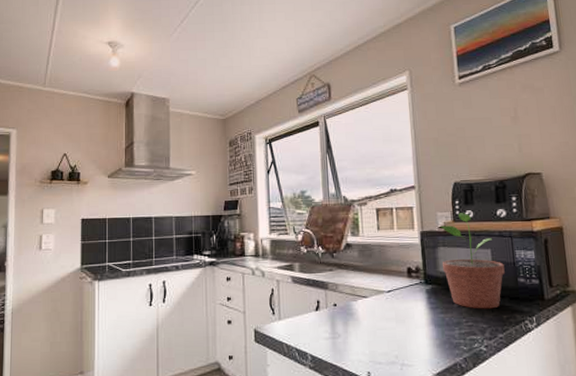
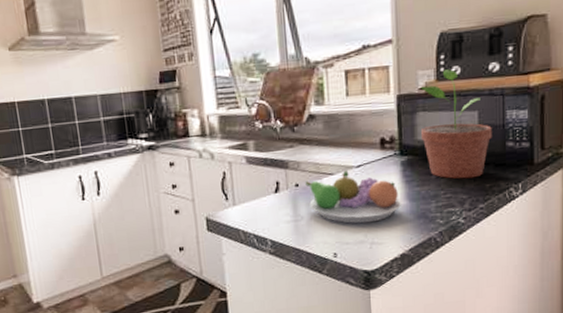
fruit bowl: none [342,294,429,345] -> present [305,170,402,224]

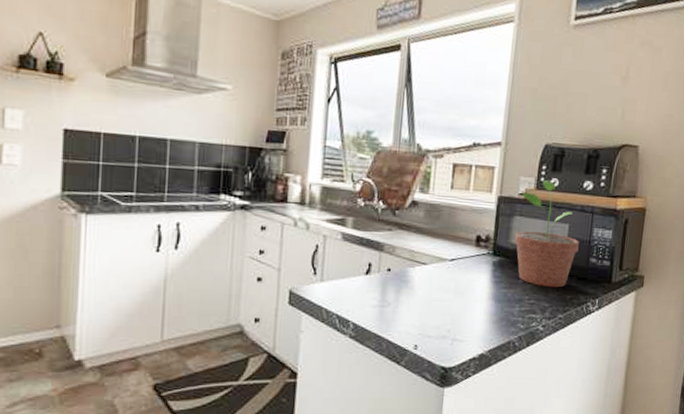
fruit bowl: present [305,170,402,224] -> none [398,262,488,319]

